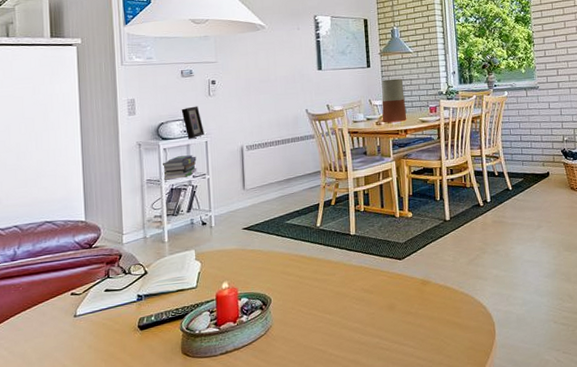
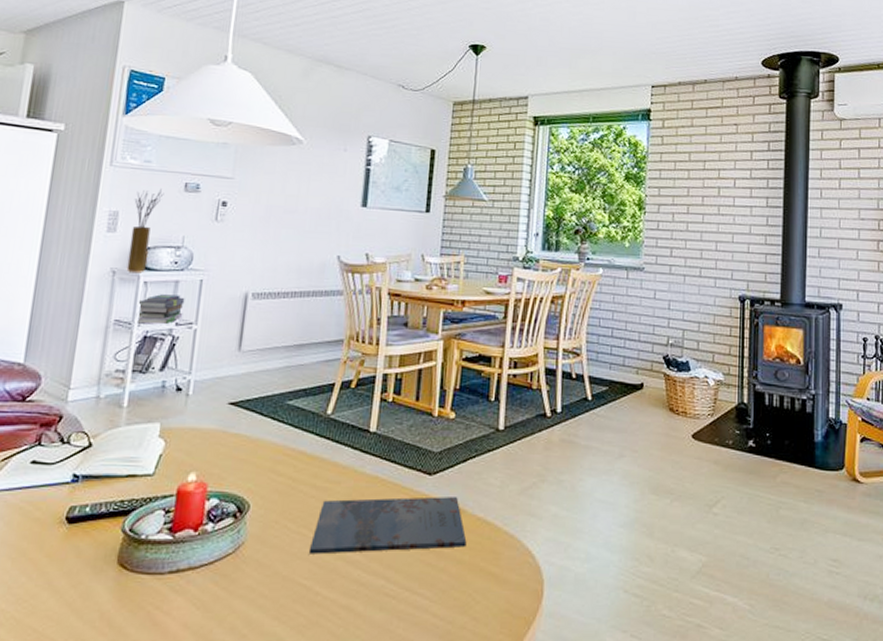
vase: none [144,77,167,143] -> present [126,188,164,272]
picture frame: present [181,106,205,139] -> none [176,231,202,274]
magazine: none [319,273,434,328] -> present [308,496,467,555]
vase: present [381,78,407,123] -> none [436,231,470,290]

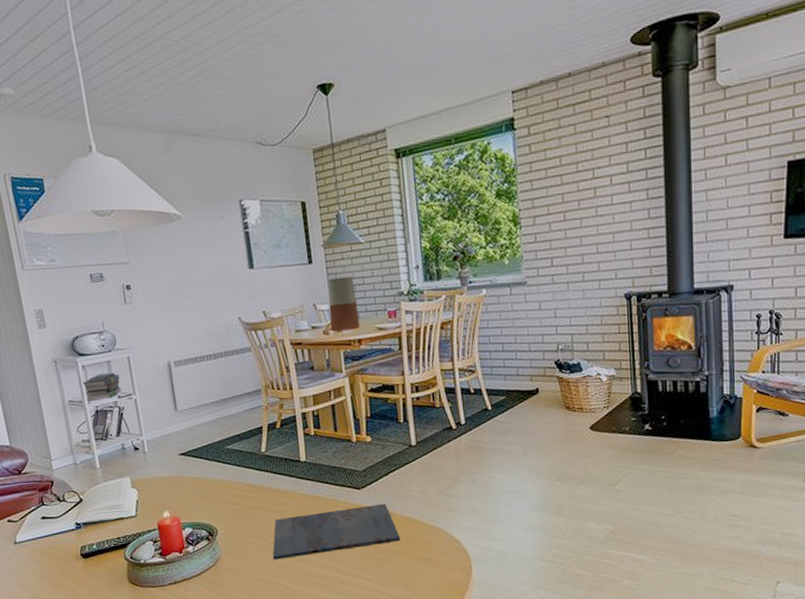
vase: present [126,188,164,272] -> none [52,283,80,359]
vase: none [436,231,470,290] -> present [327,276,361,332]

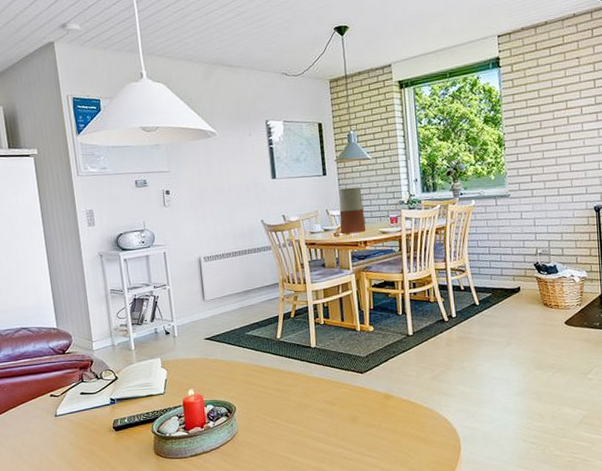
books: present [83,373,122,401] -> none [124,266,158,290]
magazine: present [272,504,401,560] -> none [283,387,398,436]

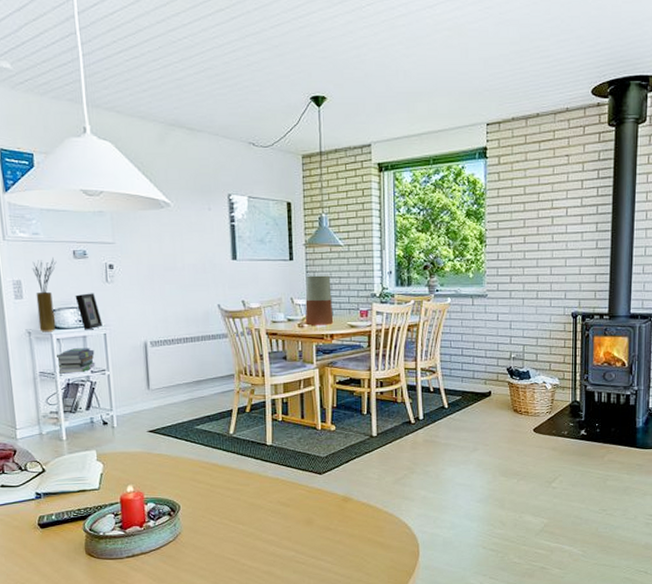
vase: none [101,187,123,253] -> present [32,257,57,331]
books: none [124,266,158,290] -> present [56,348,96,374]
picture frame: none [138,216,162,250] -> present [75,293,103,330]

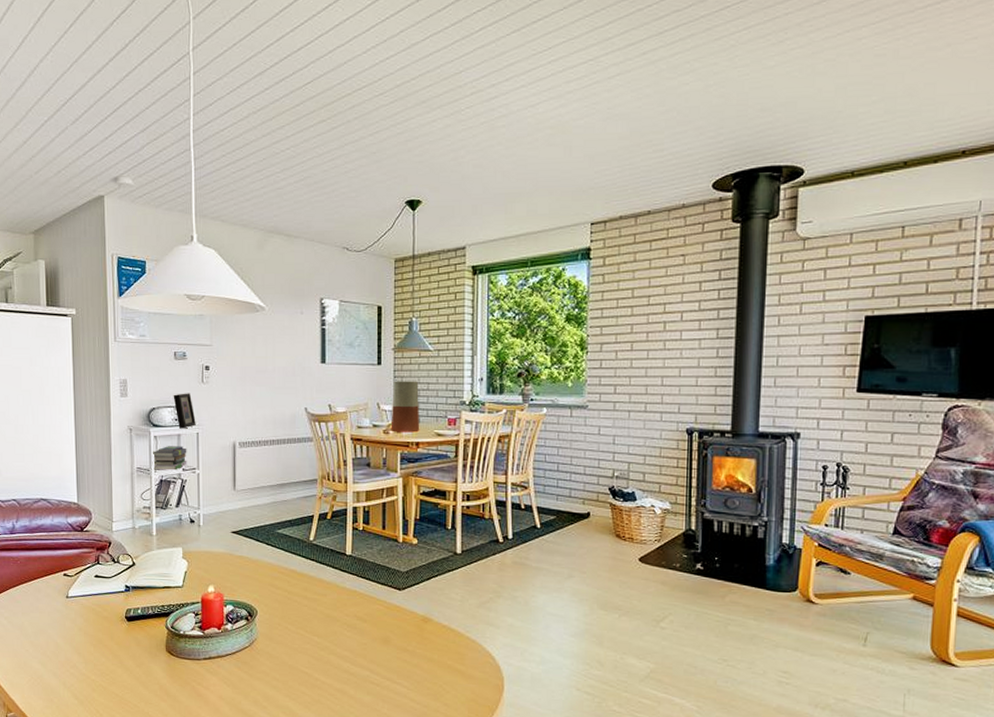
vase: present [32,257,57,331] -> none [137,358,159,428]

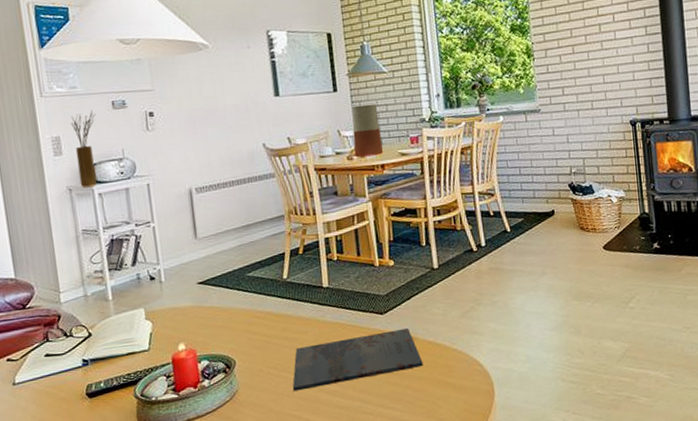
vase: none [137,358,159,428] -> present [70,110,97,187]
books: present [152,446,187,471] -> none [99,200,140,230]
picture frame: present [173,393,196,429] -> none [115,143,145,182]
magazine: none [306,607,435,650] -> present [292,328,423,391]

